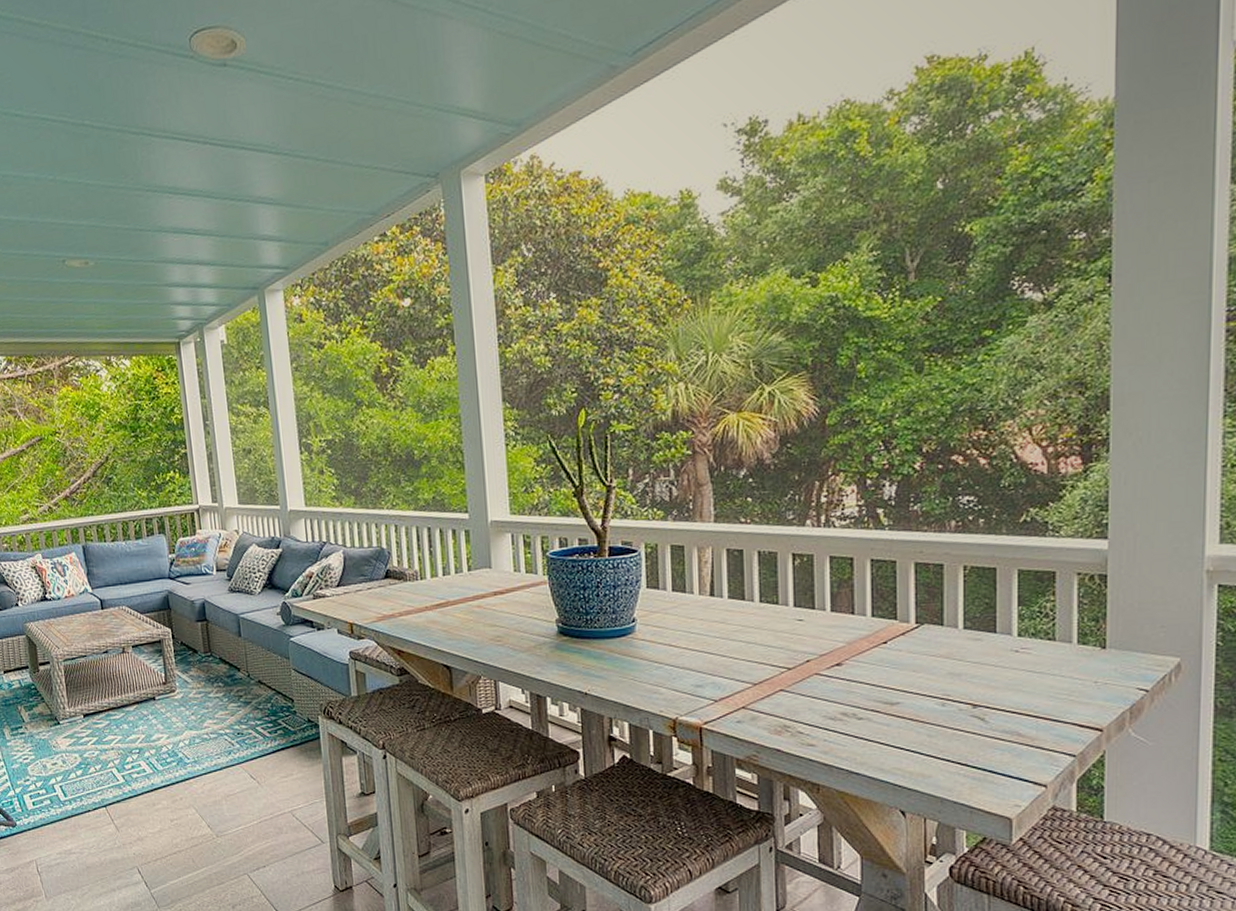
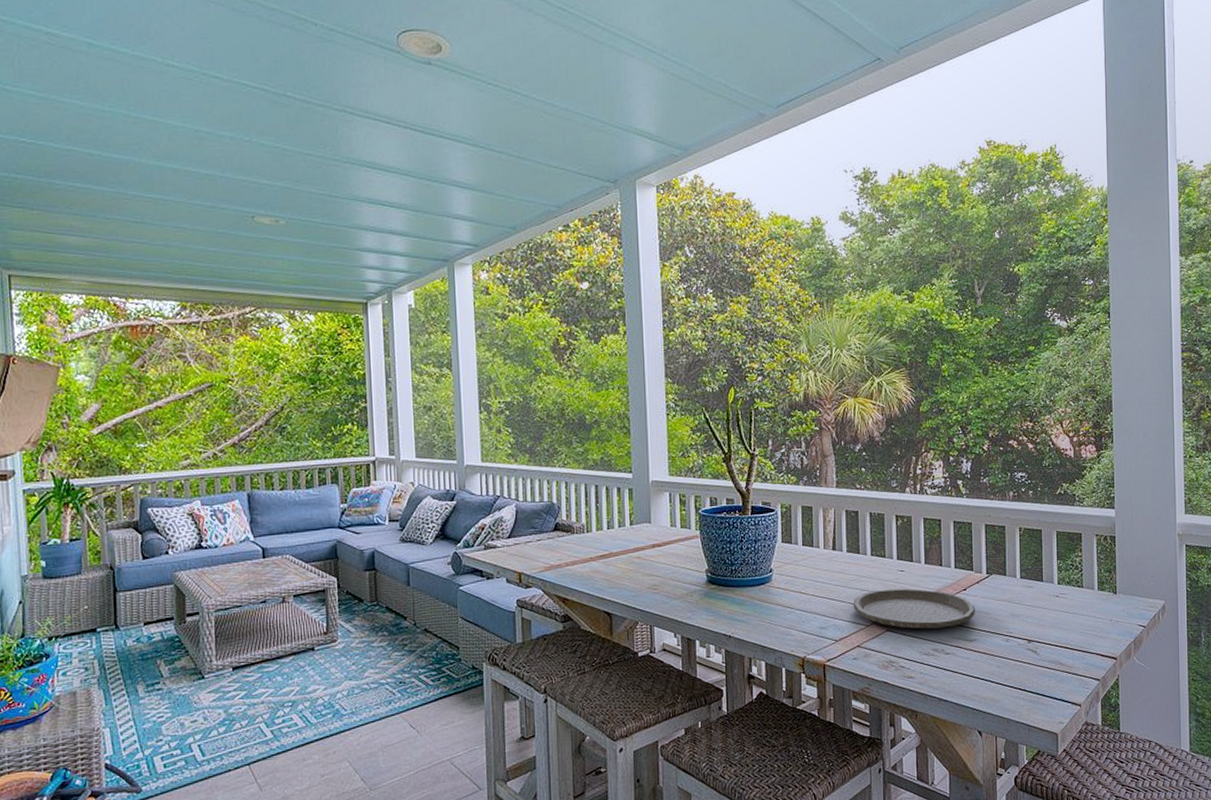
plate: none [736,640,899,689] -> present [853,588,975,629]

